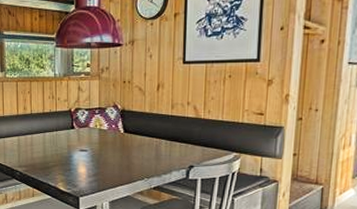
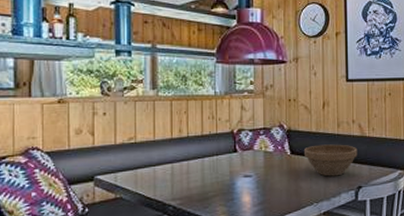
flower pot: none [136,125,191,155] -> present [303,144,358,177]

